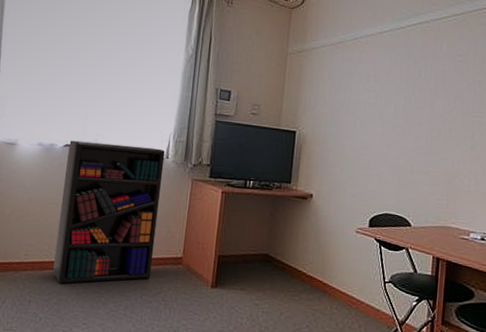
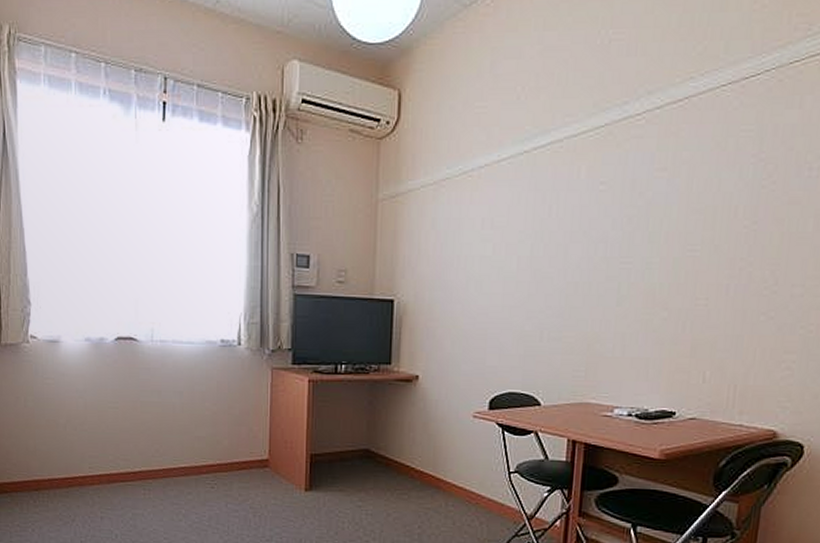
bookshelf: present [53,140,165,284] -> none [121,332,236,497]

